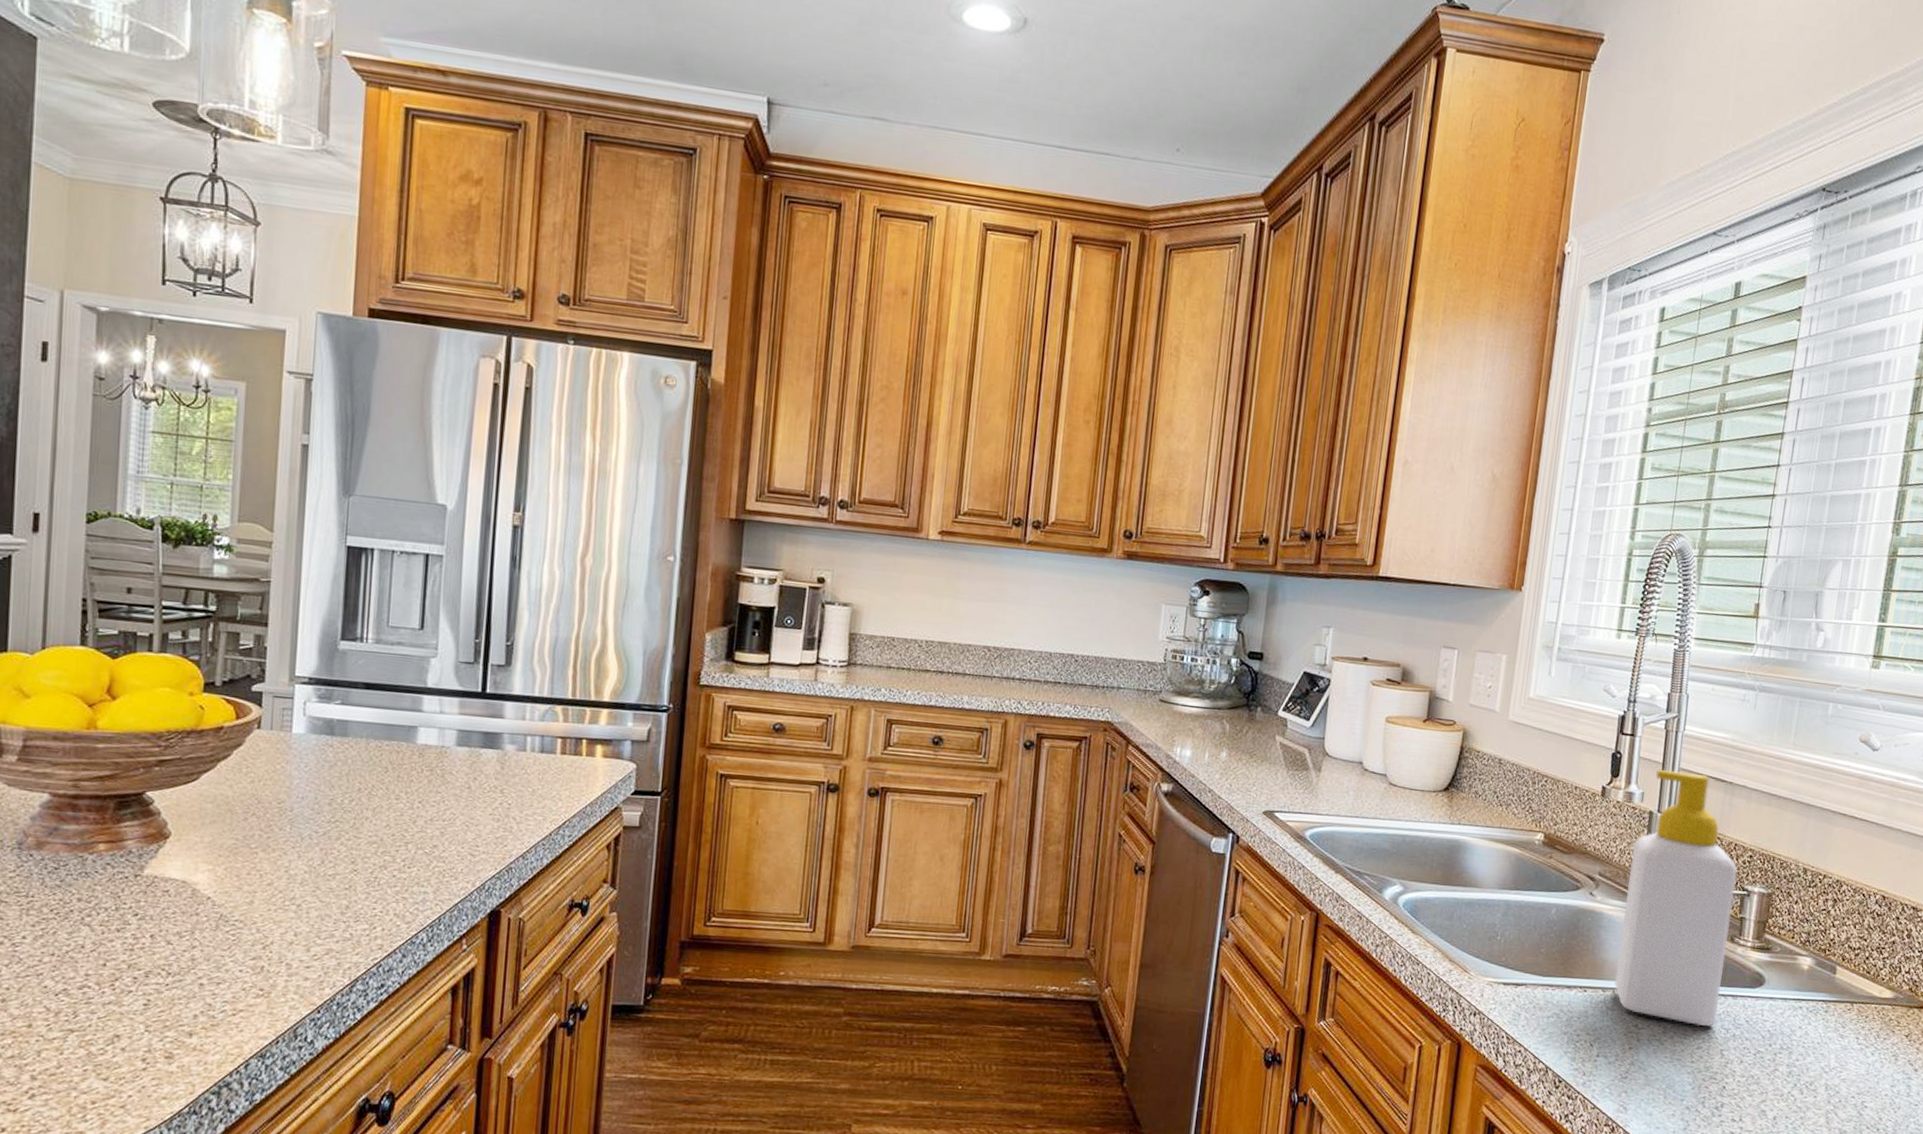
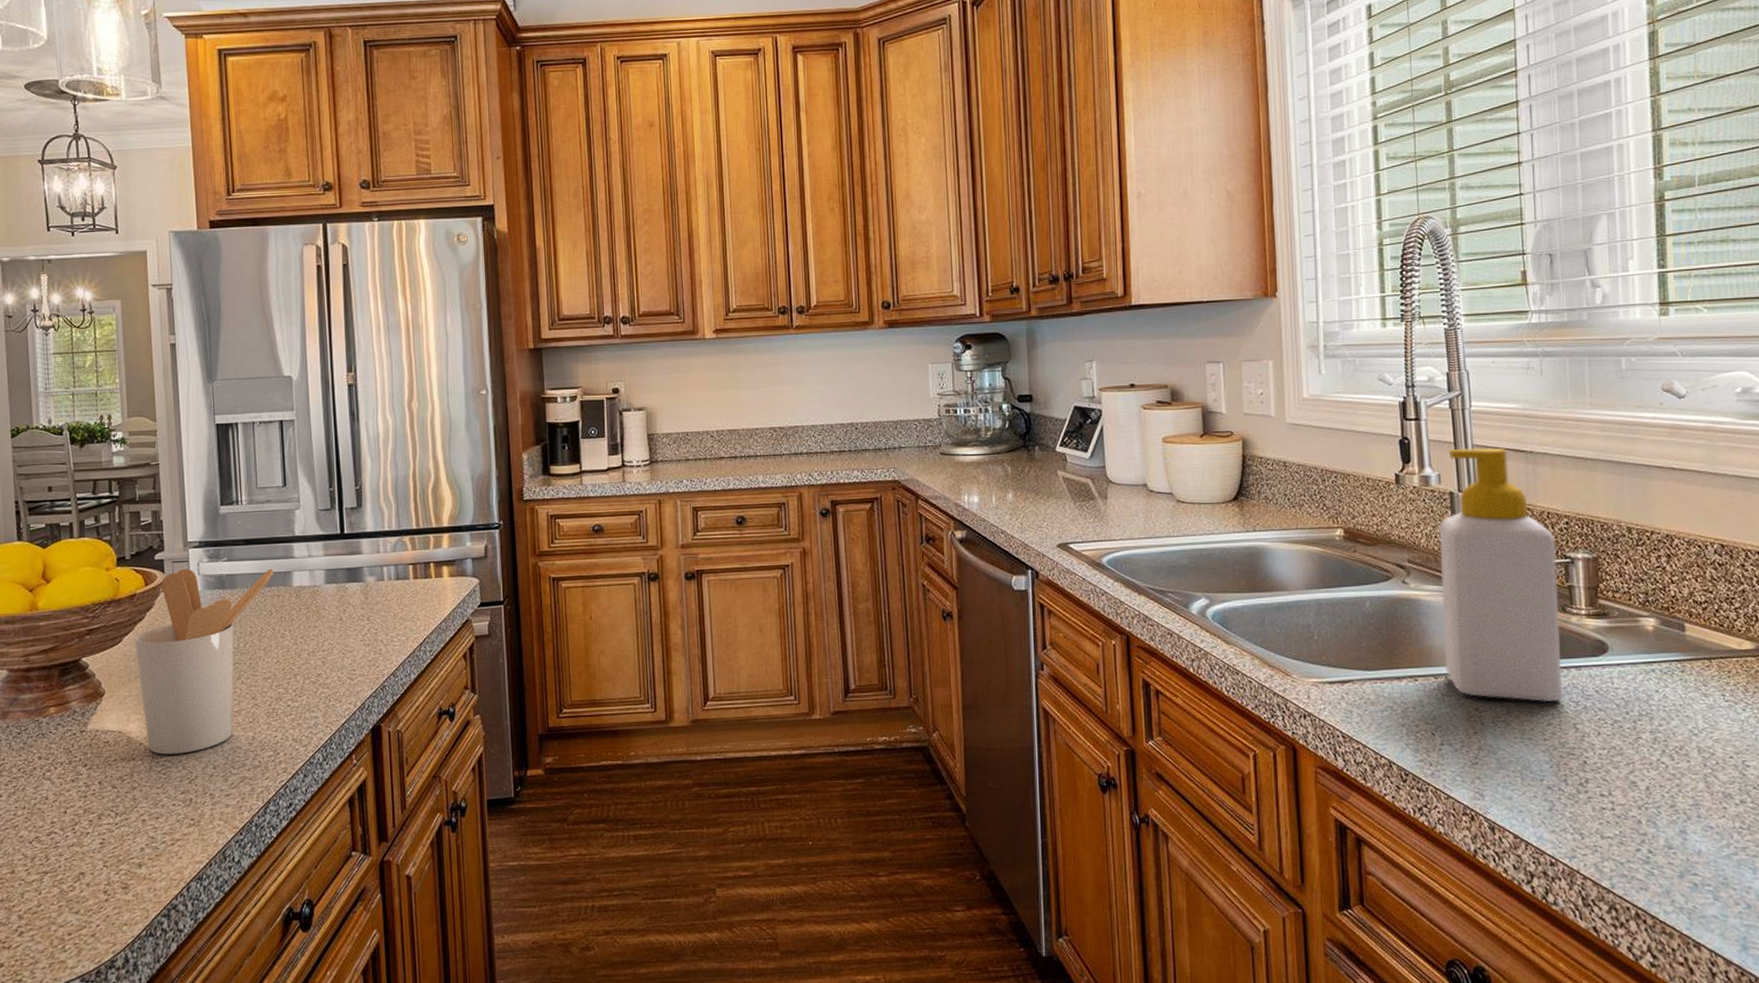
utensil holder: none [214,705,396,915] -> present [135,568,274,755]

